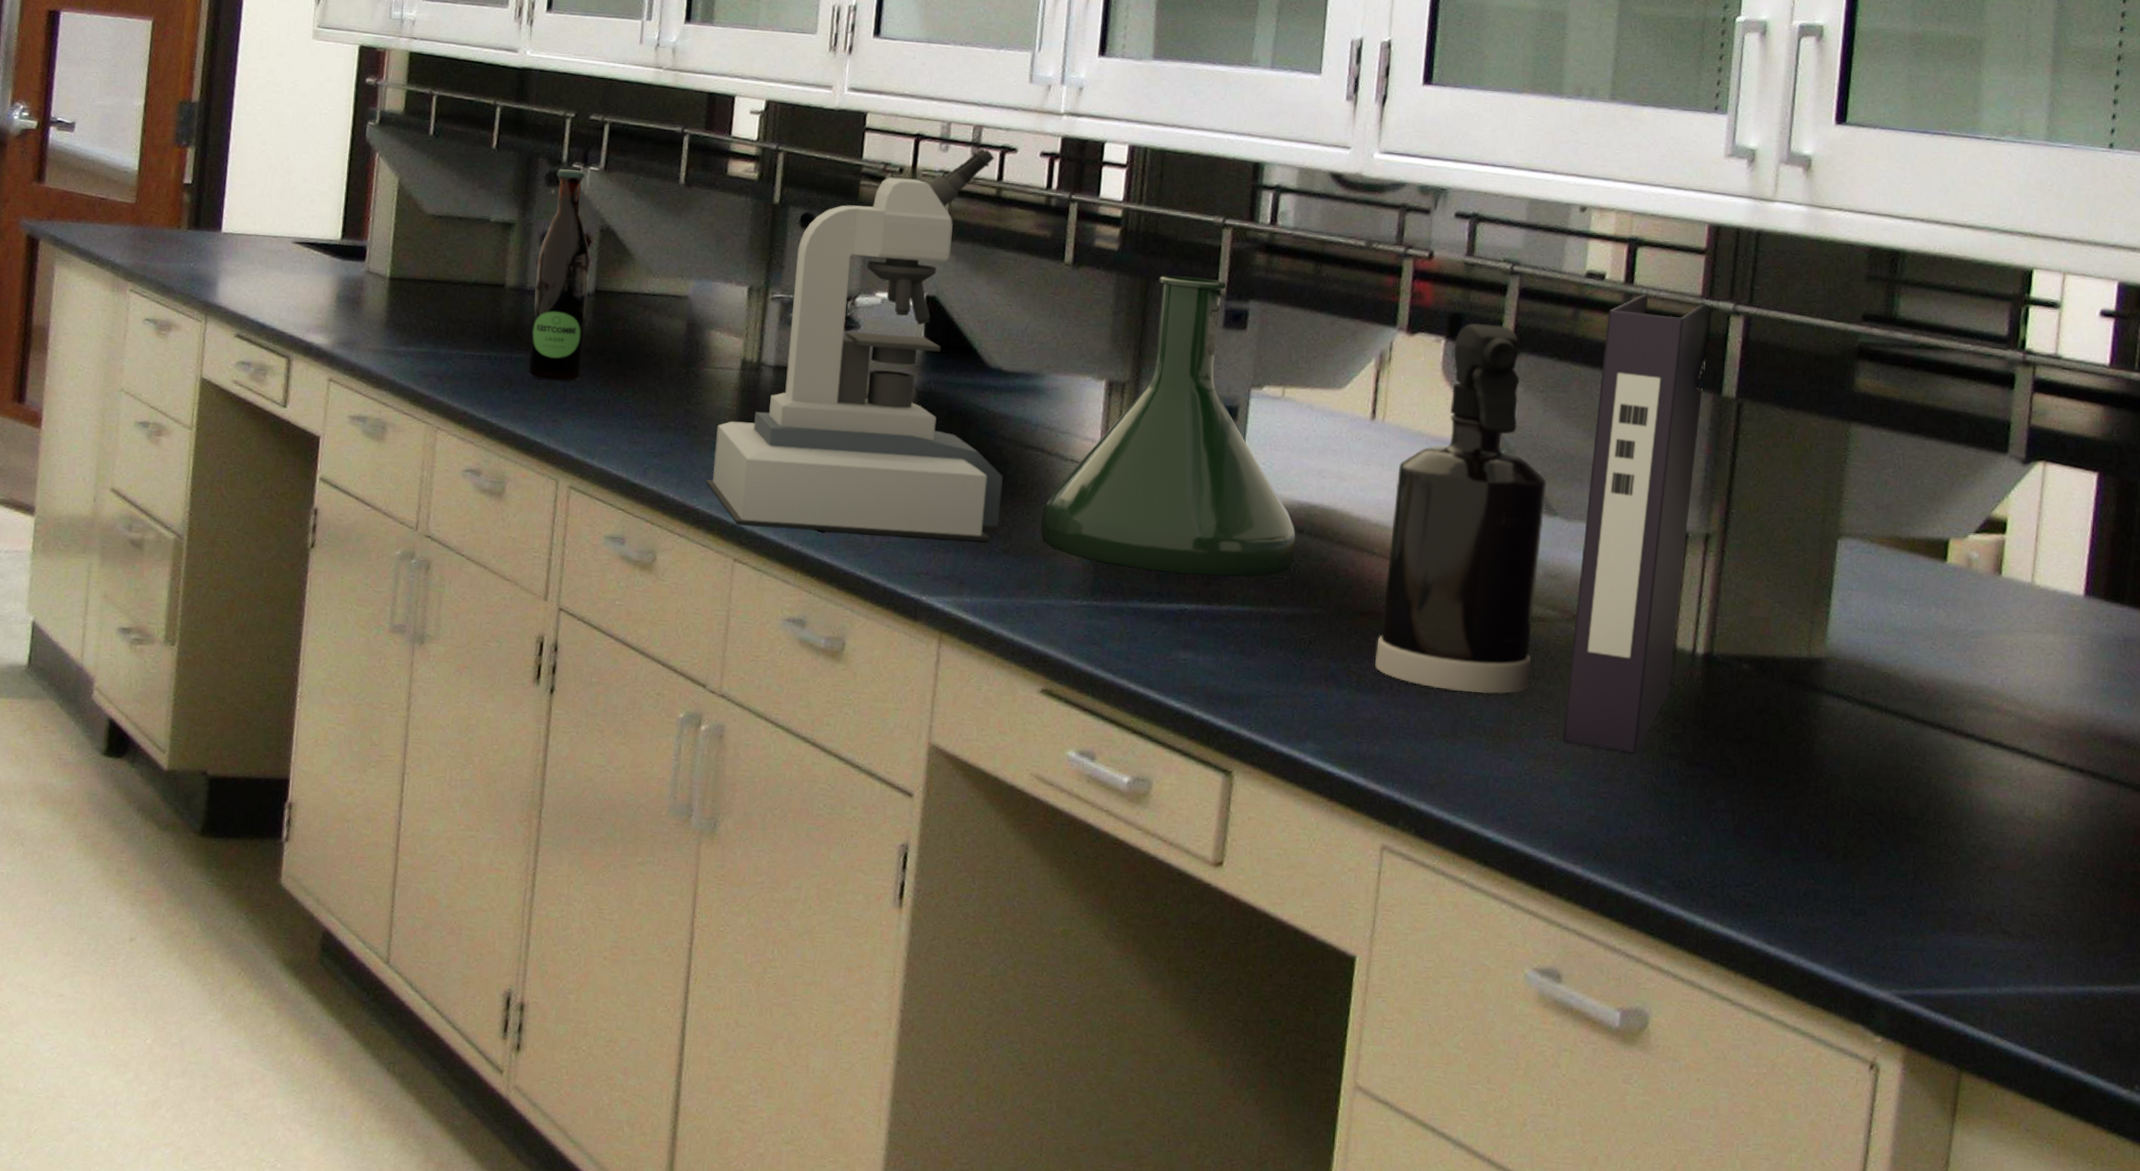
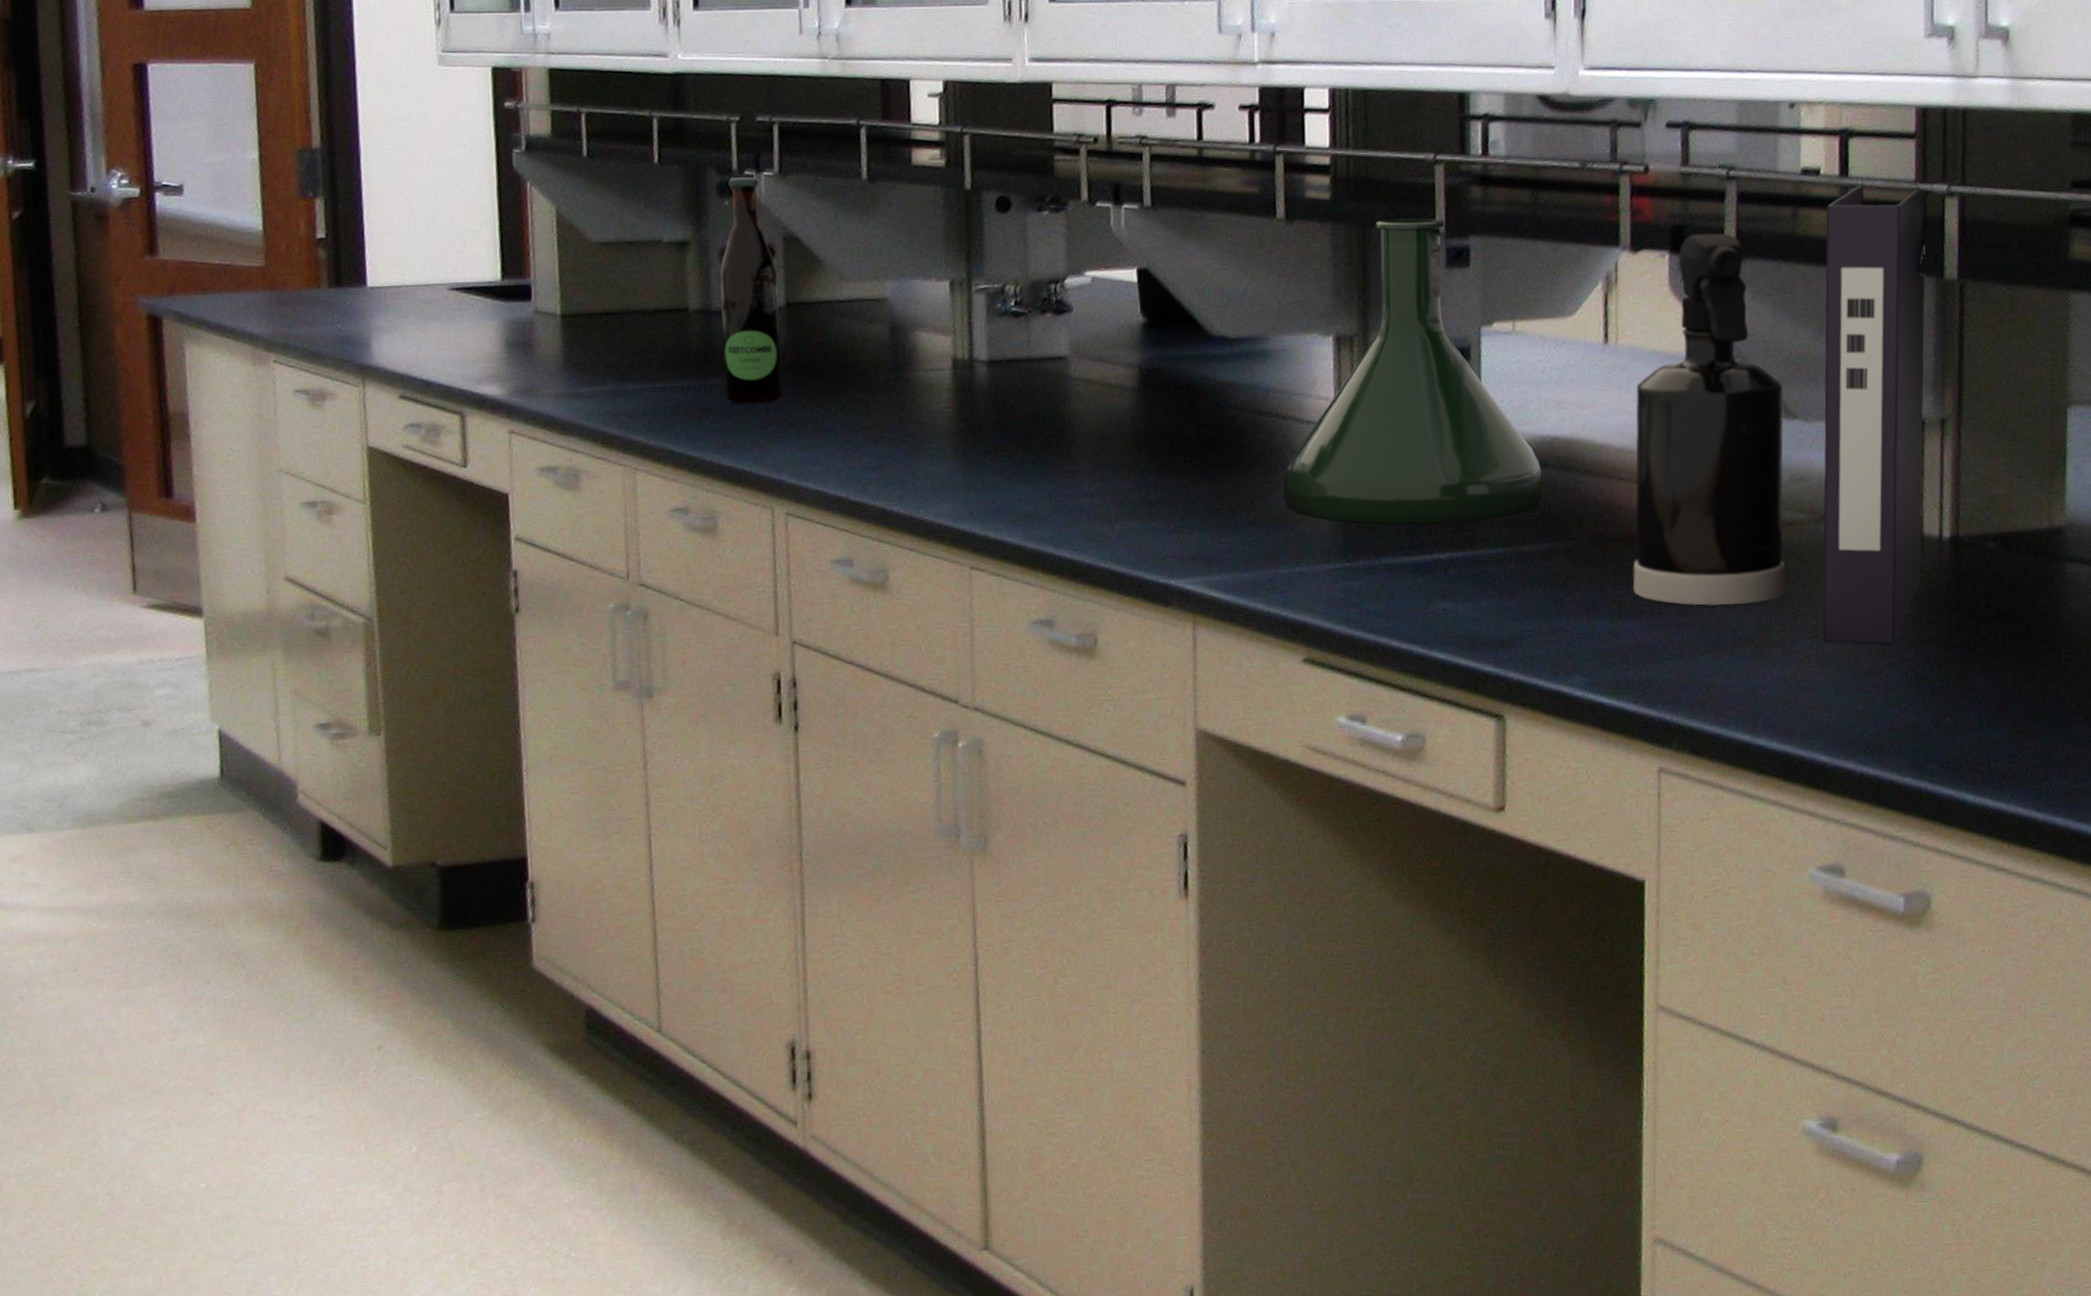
microscope: present [706,147,1003,542] -> none [931,107,1241,532]

